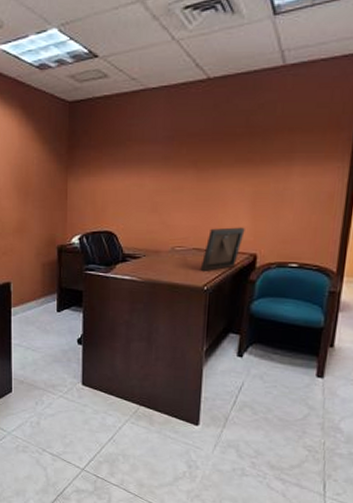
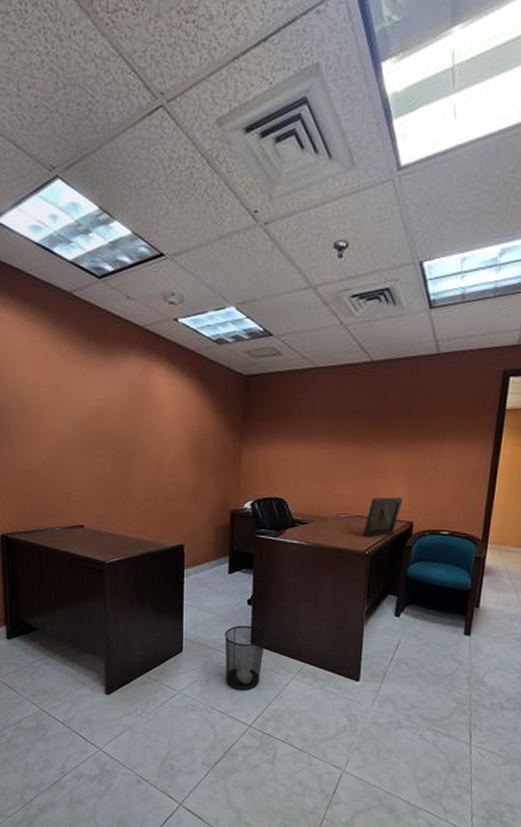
waste bin: none [55,365,98,433] -> present [225,625,267,690]

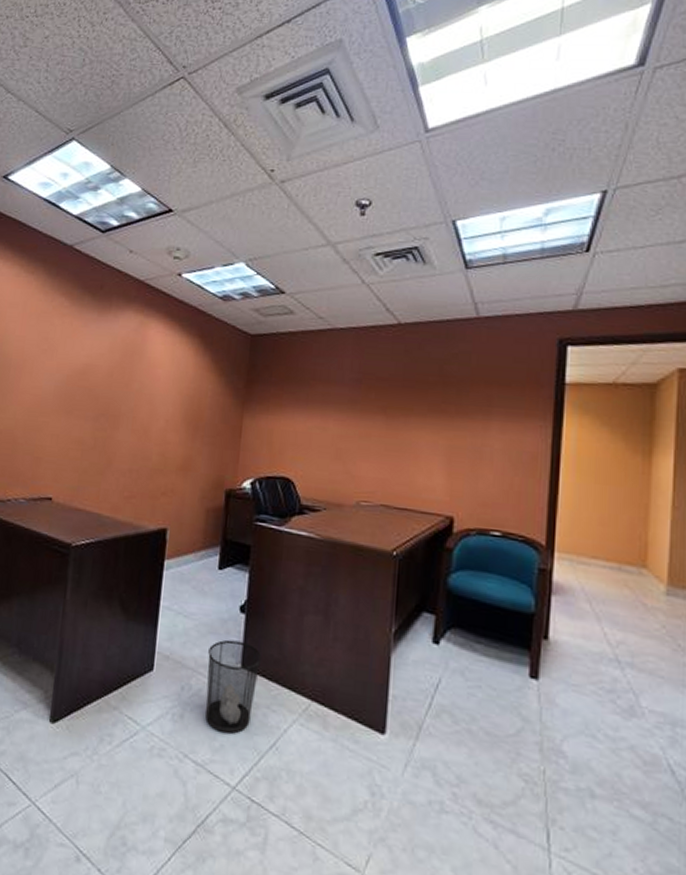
picture frame: present [362,497,403,537] -> none [388,483,440,533]

